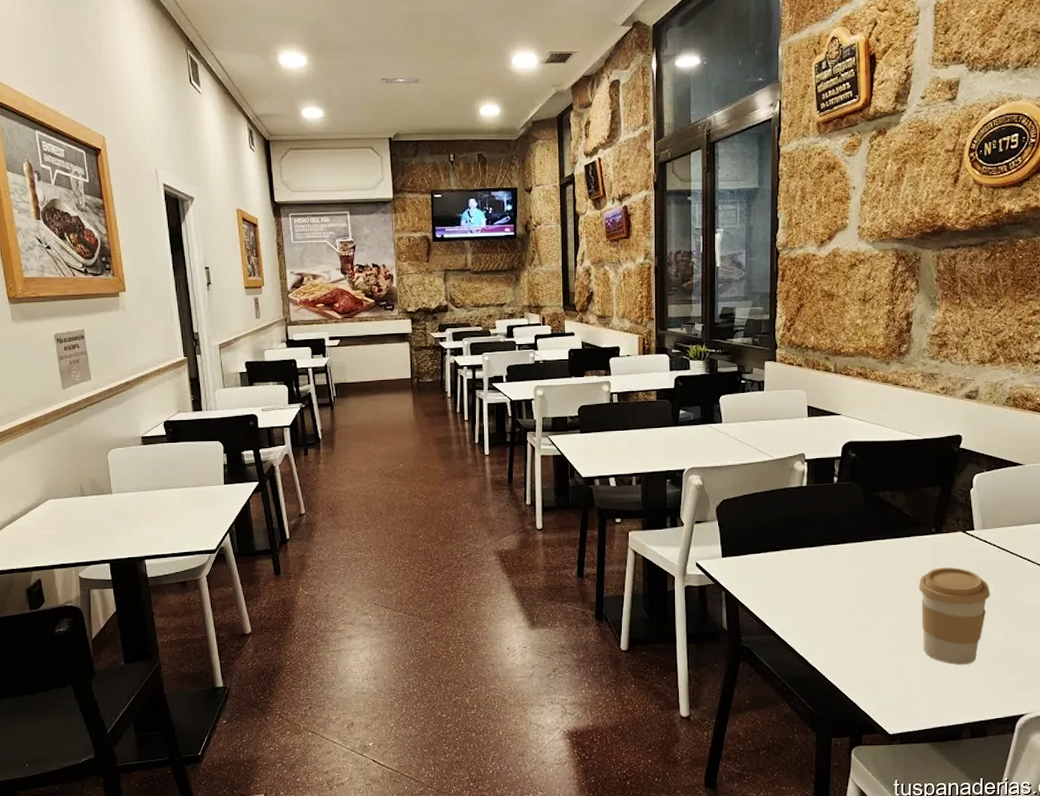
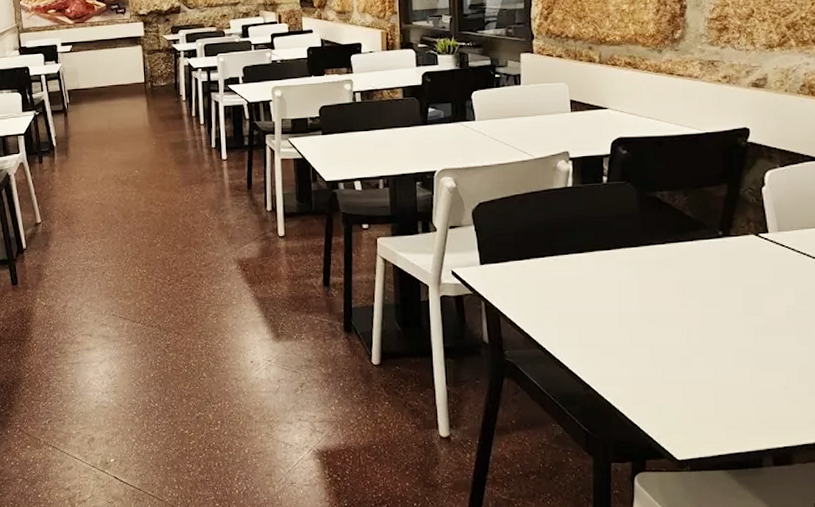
coffee cup: present [919,567,990,664] -> none [706,274,791,383]

